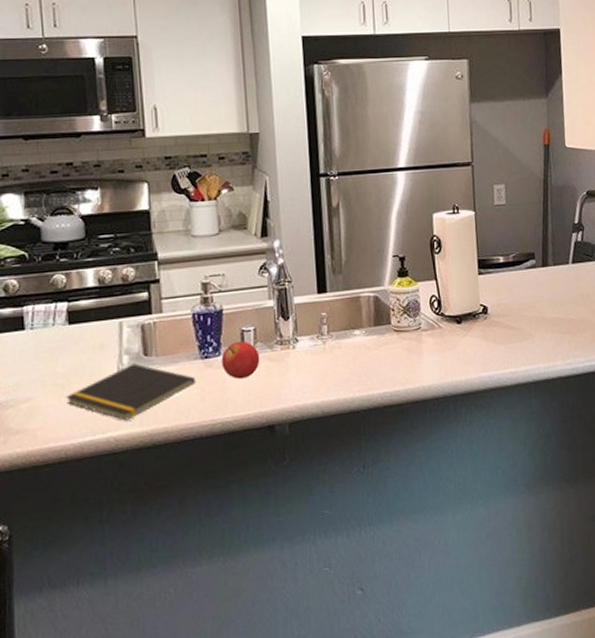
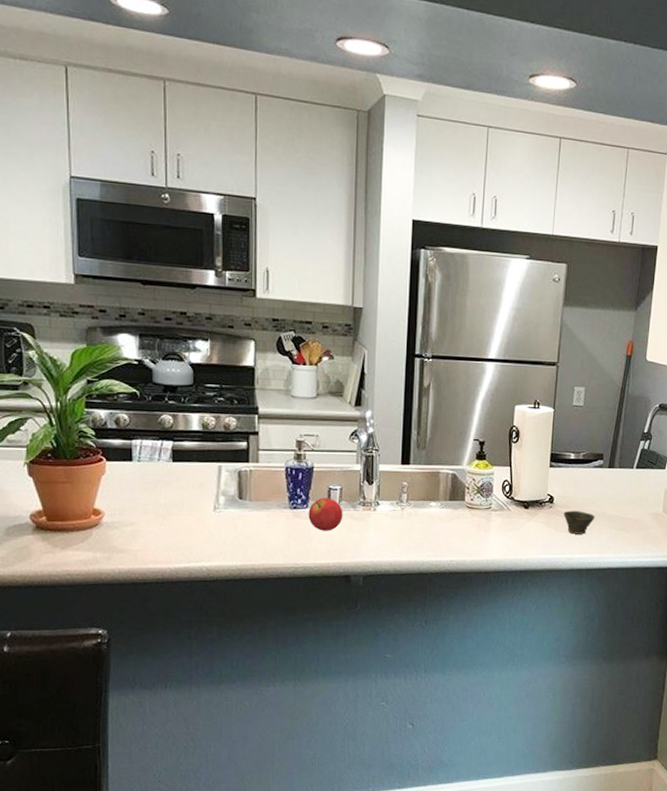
notepad: present [66,363,197,421] -> none [166,504,284,554]
cup: none [500,318,536,345] -> present [563,510,595,534]

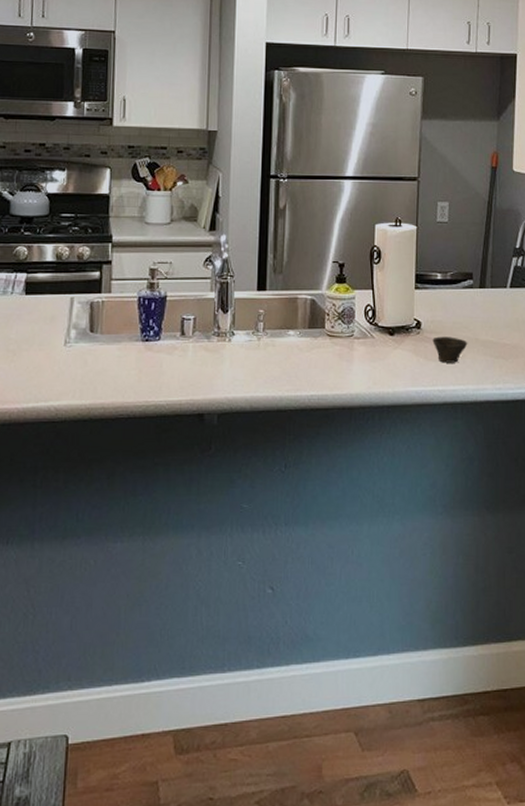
fruit: present [308,497,343,531] -> none [160,328,197,365]

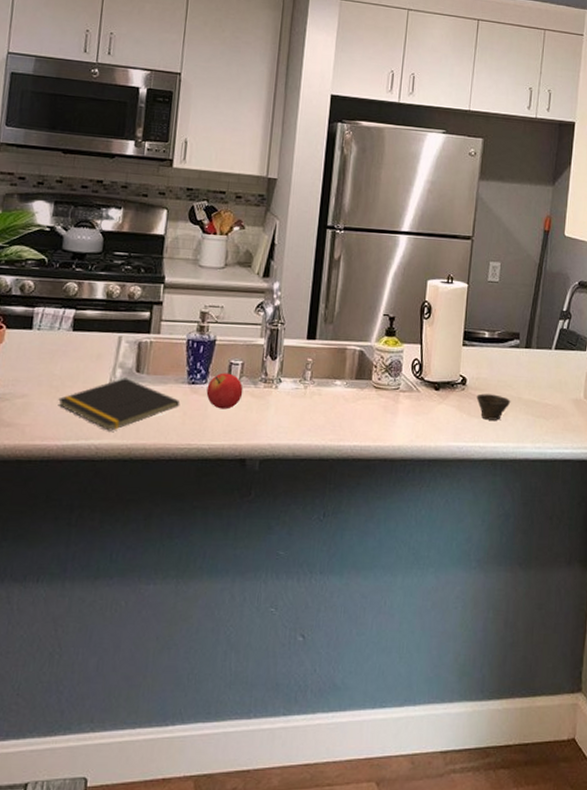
notepad: none [15,338,136,392] -> present [58,378,180,431]
fruit: none [160,328,197,365] -> present [206,373,243,410]

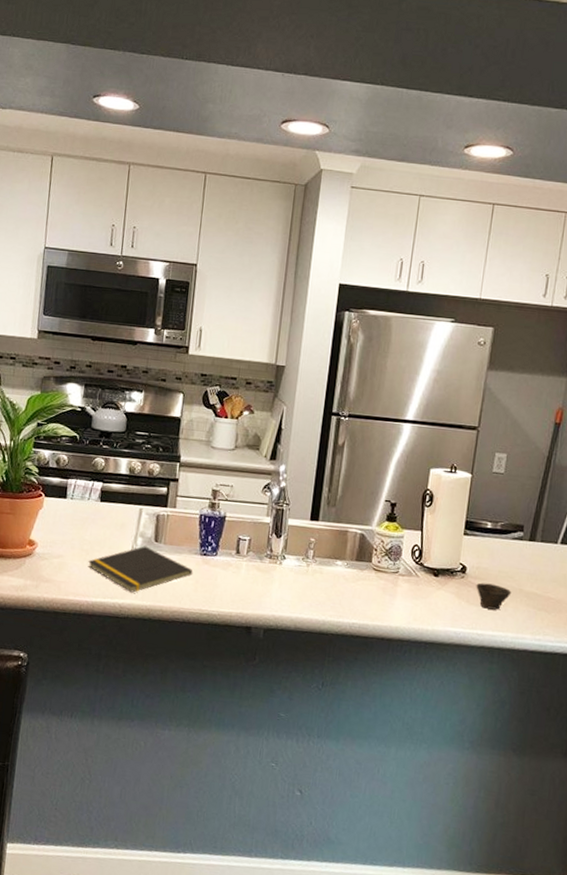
fruit: present [206,373,243,410] -> none [216,547,250,581]

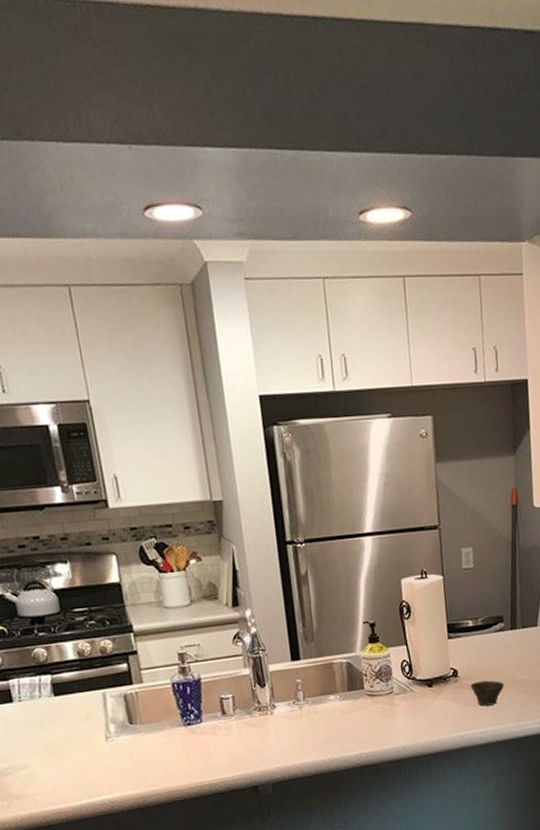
notepad: present [88,546,193,593] -> none [60,731,182,785]

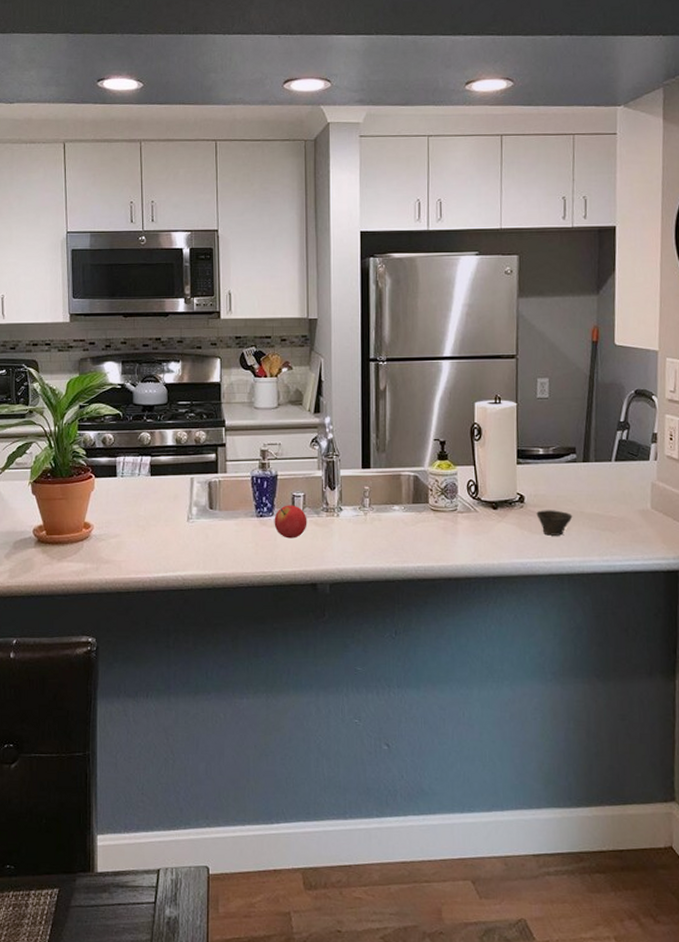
fruit: none [203,708,241,744] -> present [274,505,307,539]

